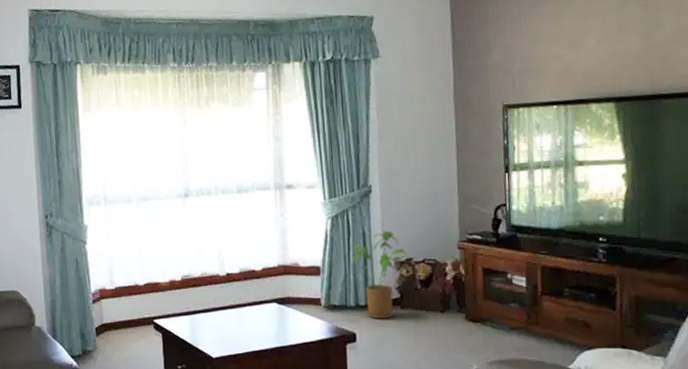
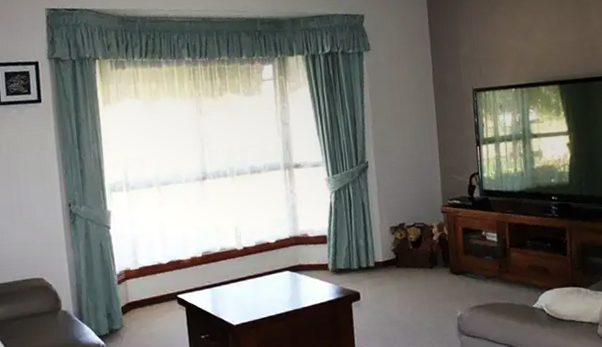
house plant: present [352,230,409,319] -> none [354,200,402,279]

